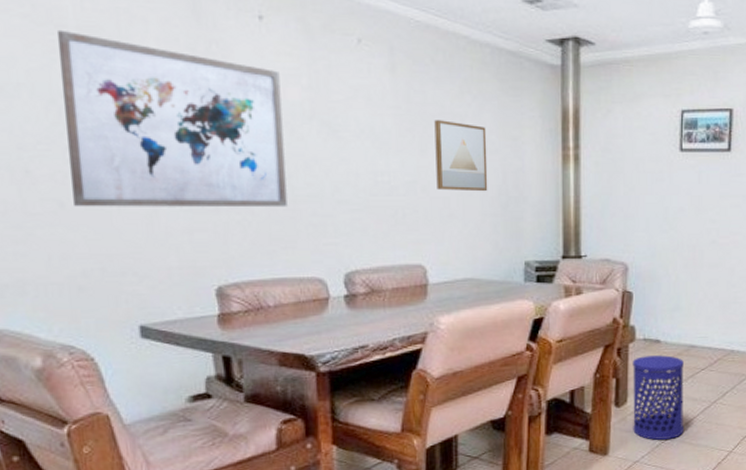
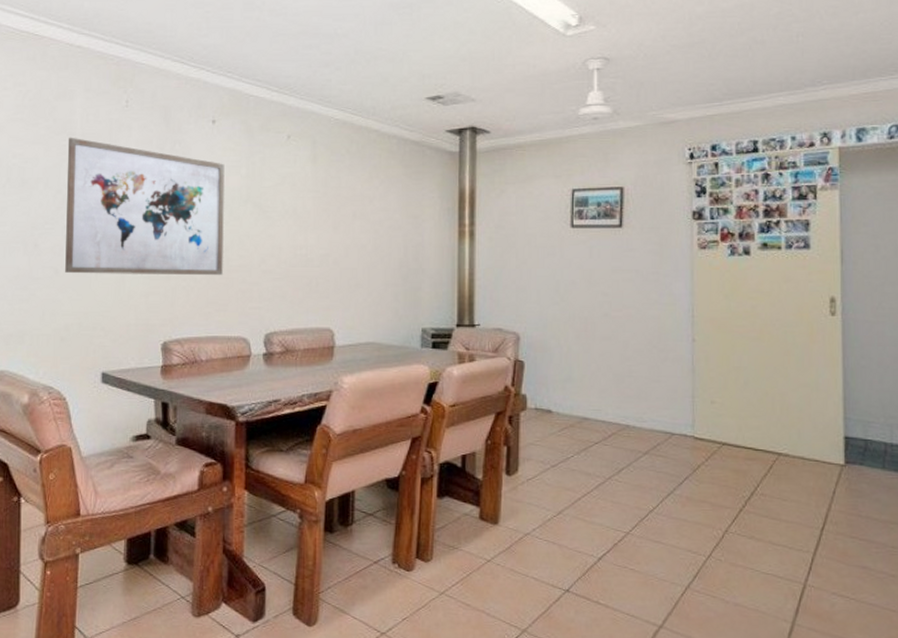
wall art: present [434,120,488,192] -> none [346,201,391,264]
waste bin: present [633,355,684,440] -> none [524,425,576,513]

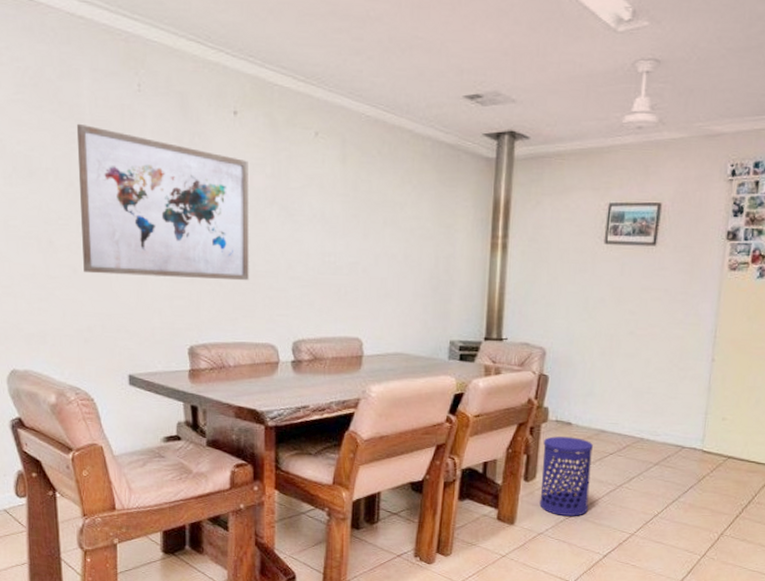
waste bin: none [524,425,576,513] -> present [539,436,593,516]

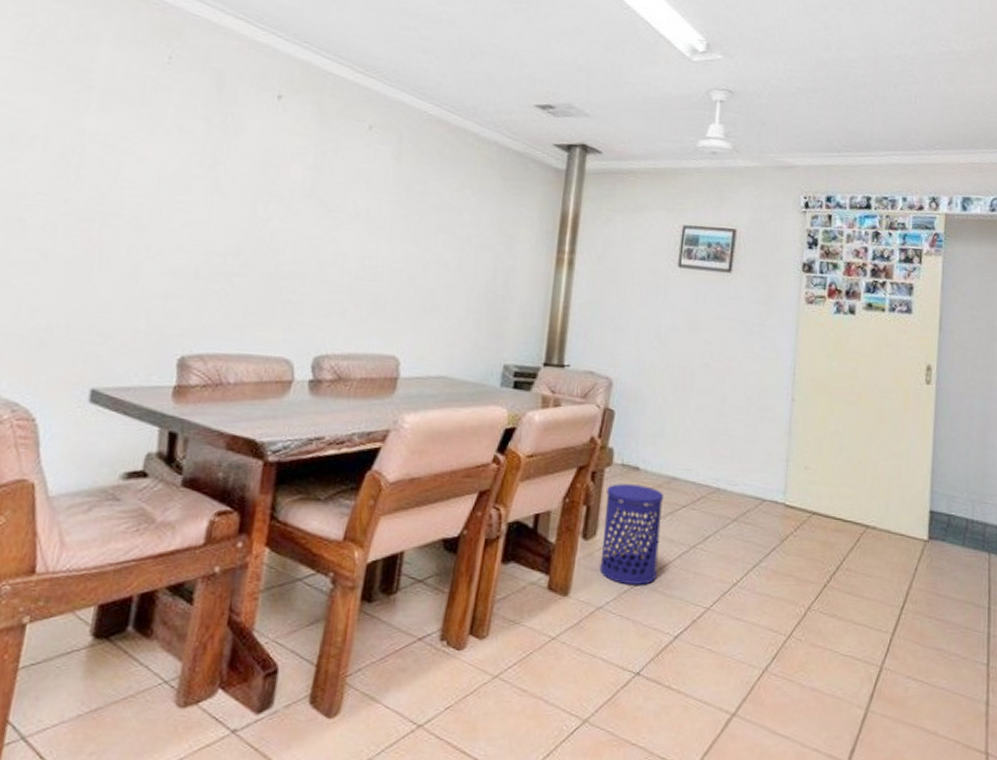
wall art: present [76,123,249,281] -> none [57,89,287,282]

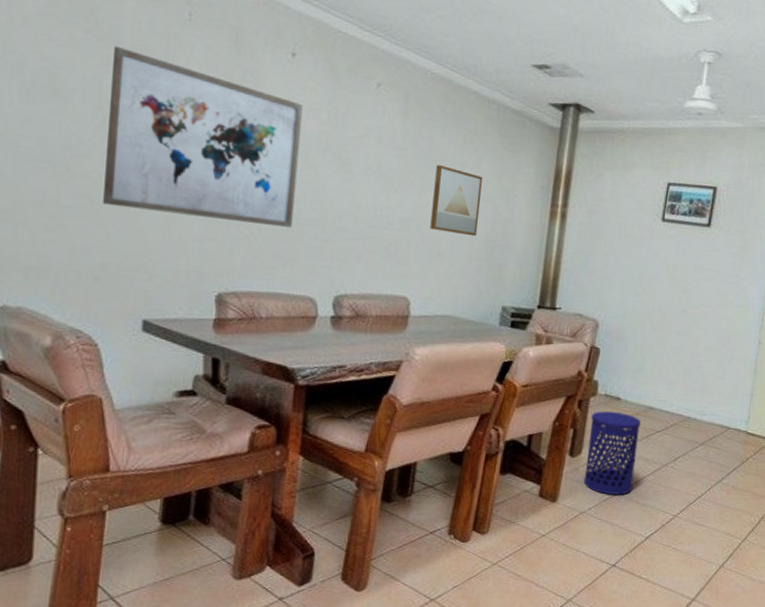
wall art: none [57,89,287,282] -> present [103,45,303,228]
wall art: none [423,210,483,288] -> present [430,165,483,237]

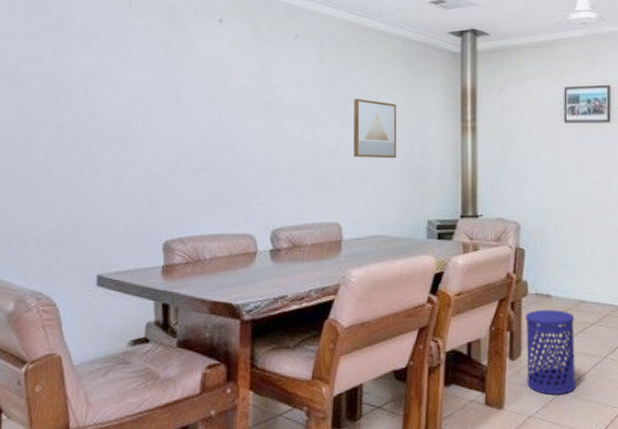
wall art: present [103,45,303,228] -> none [59,34,232,173]

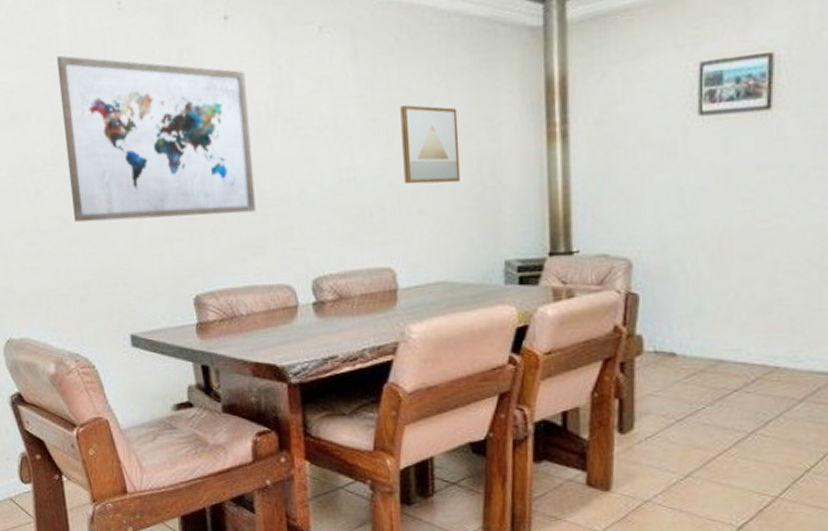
wall art: none [59,34,232,173] -> present [56,55,256,223]
waste bin: present [526,310,576,395] -> none [640,372,710,476]

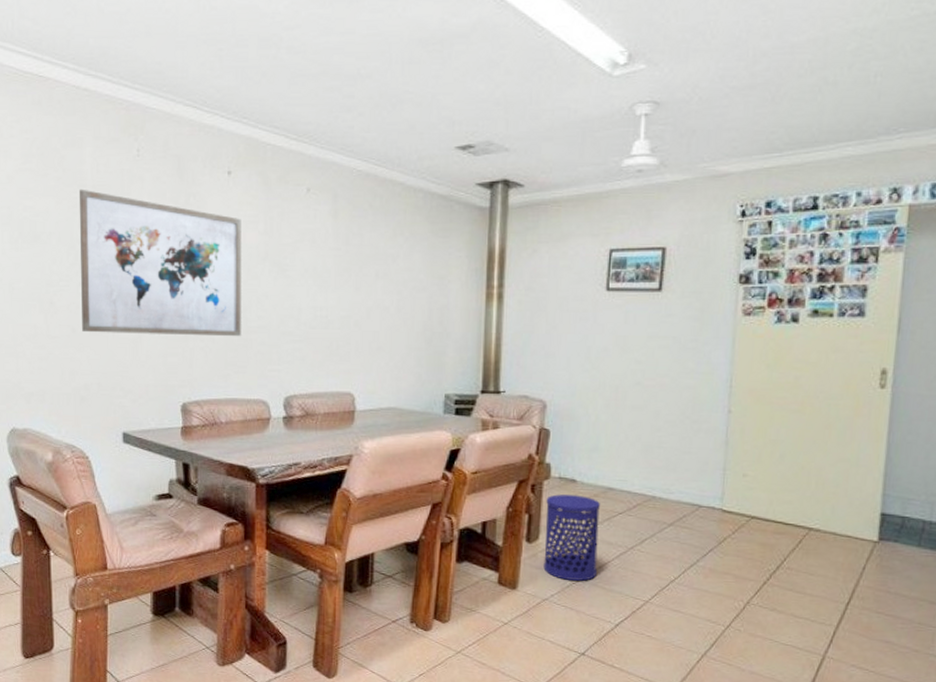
wall art: present [400,105,461,185] -> none [368,260,416,327]
waste bin: none [640,372,710,476] -> present [543,494,600,581]

